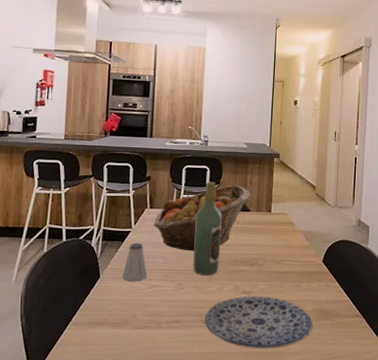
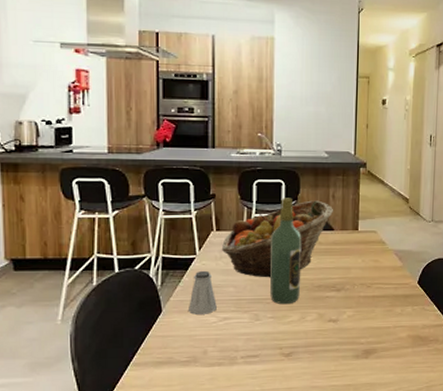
plate: present [205,296,314,349] -> none [286,324,409,381]

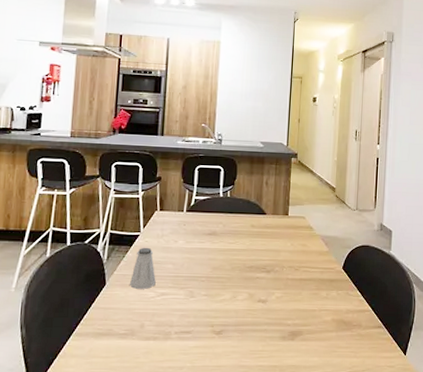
fruit basket: present [221,200,334,278] -> none [163,186,267,257]
wine bottle: present [270,198,302,305] -> none [205,182,237,283]

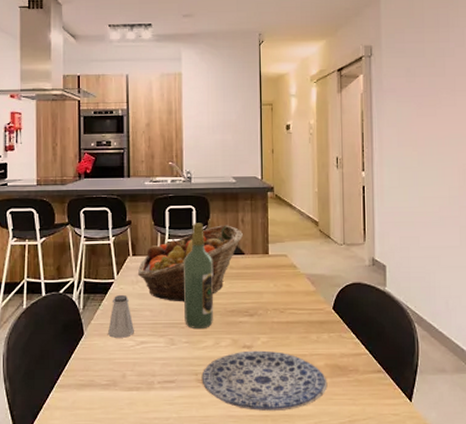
fruit basket: none [163,186,267,257] -> present [137,225,244,302]
wine bottle: none [205,182,237,283] -> present [183,223,214,330]
plate: none [217,304,333,363] -> present [201,350,328,412]

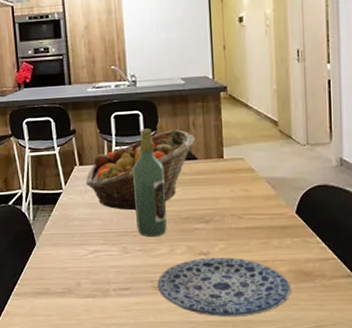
saltshaker: present [108,294,134,338] -> none [60,204,86,247]

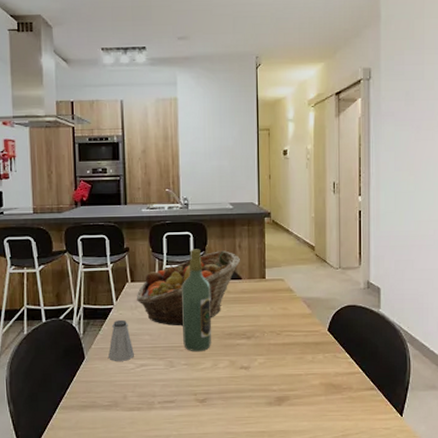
saltshaker: none [60,204,86,247] -> present [108,319,134,361]
plate: present [157,257,292,317] -> none [200,371,322,428]

